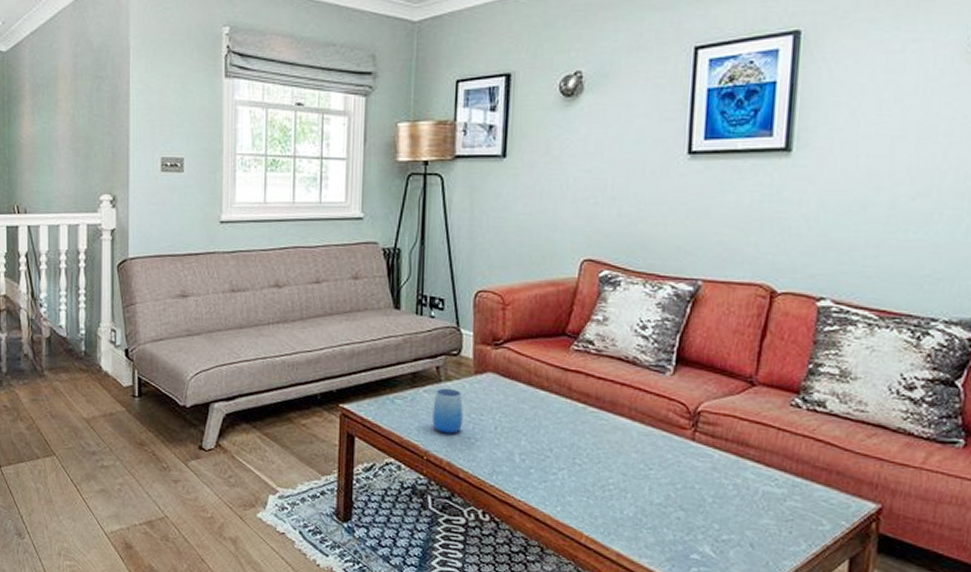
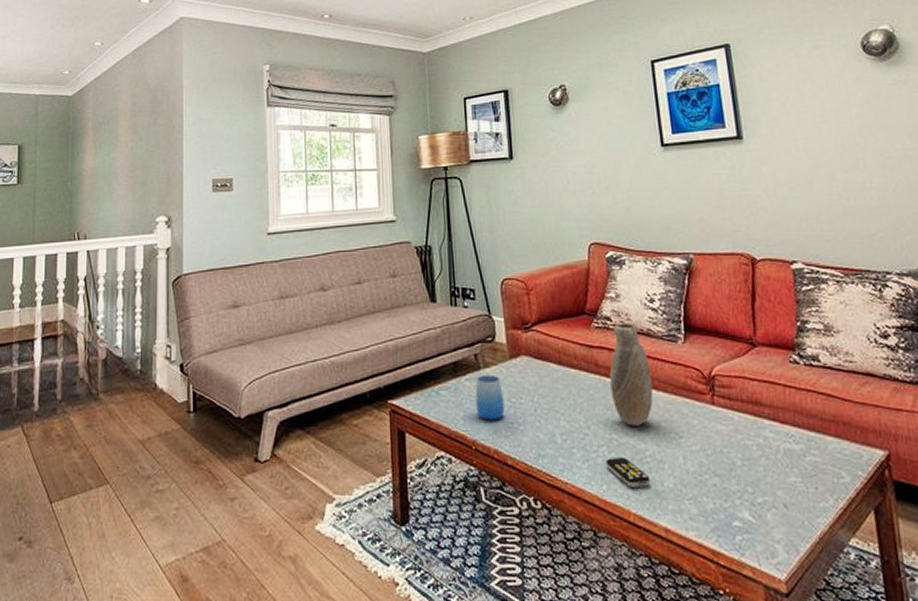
remote control: none [564,481,610,513] -> present [605,456,651,487]
vase: none [581,348,630,454] -> present [609,322,653,426]

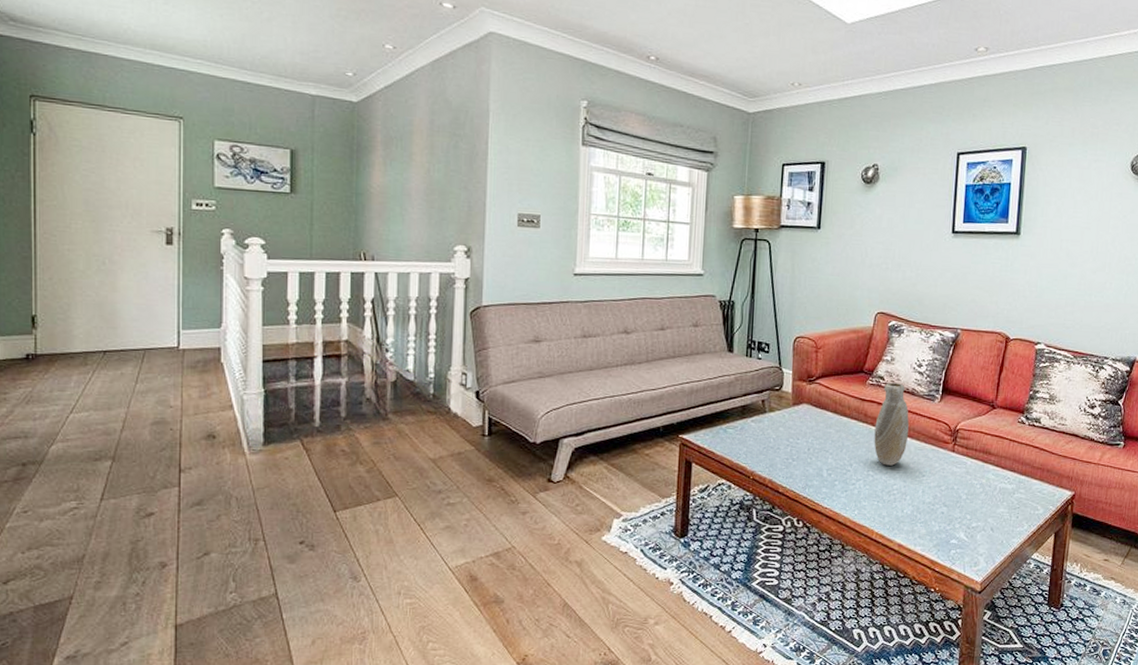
cup: present [475,374,505,421] -> none [758,418,783,456]
remote control: present [605,456,651,487] -> none [860,489,894,513]

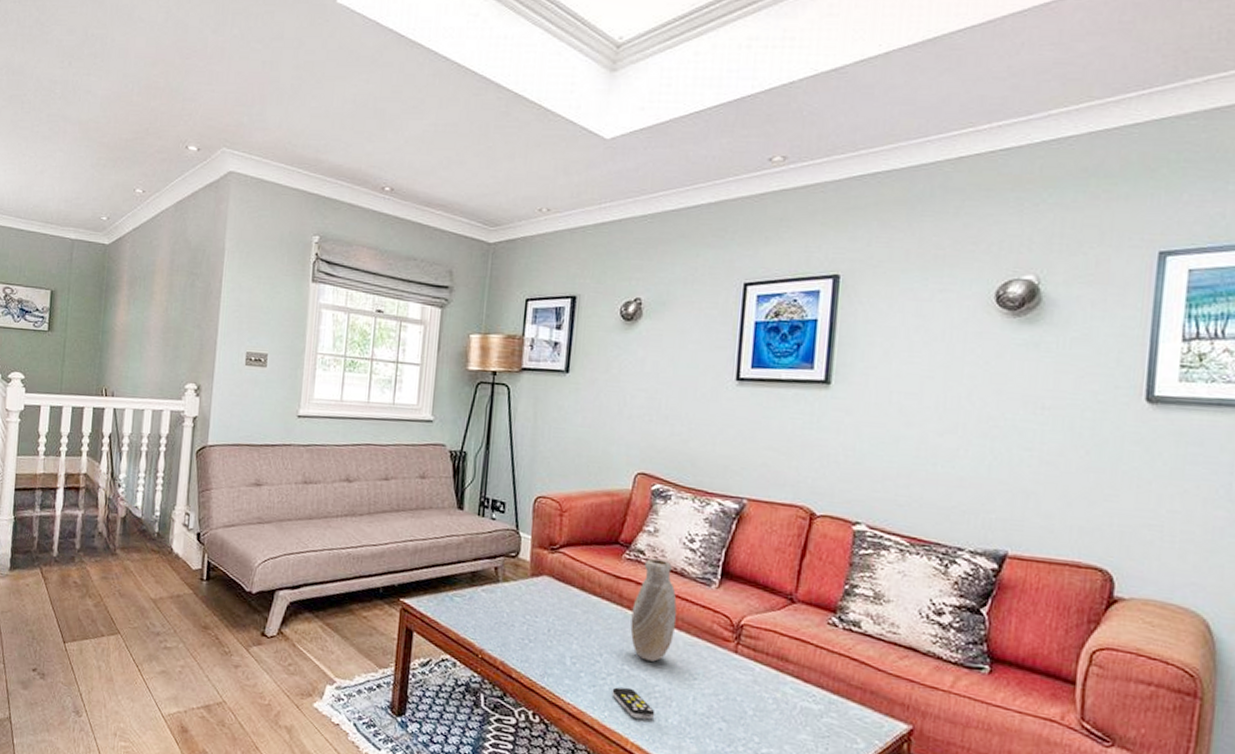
remote control: none [860,489,894,513] -> present [612,687,655,720]

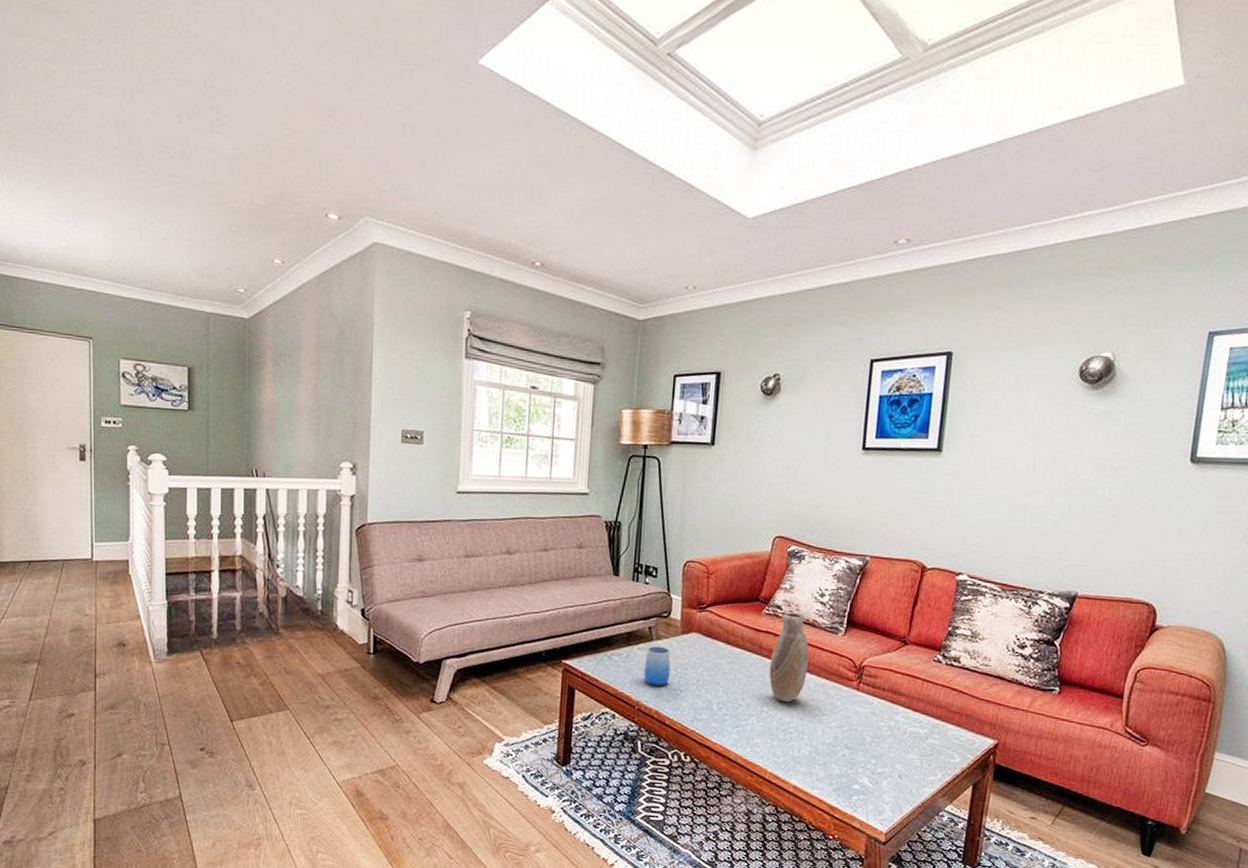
cup: none [488,588,519,634] -> present [644,646,671,686]
remote control: present [612,687,655,720] -> none [753,726,790,752]

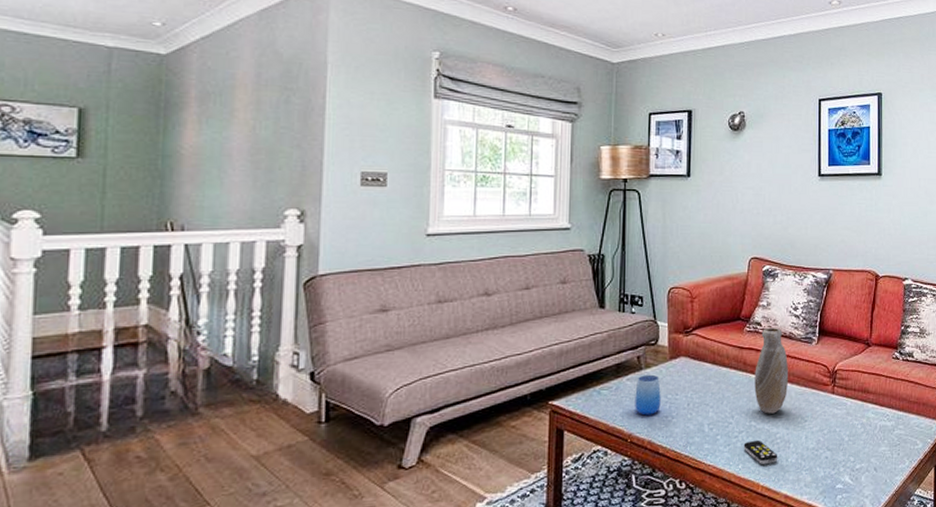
remote control: none [753,726,790,752] -> present [743,440,778,464]

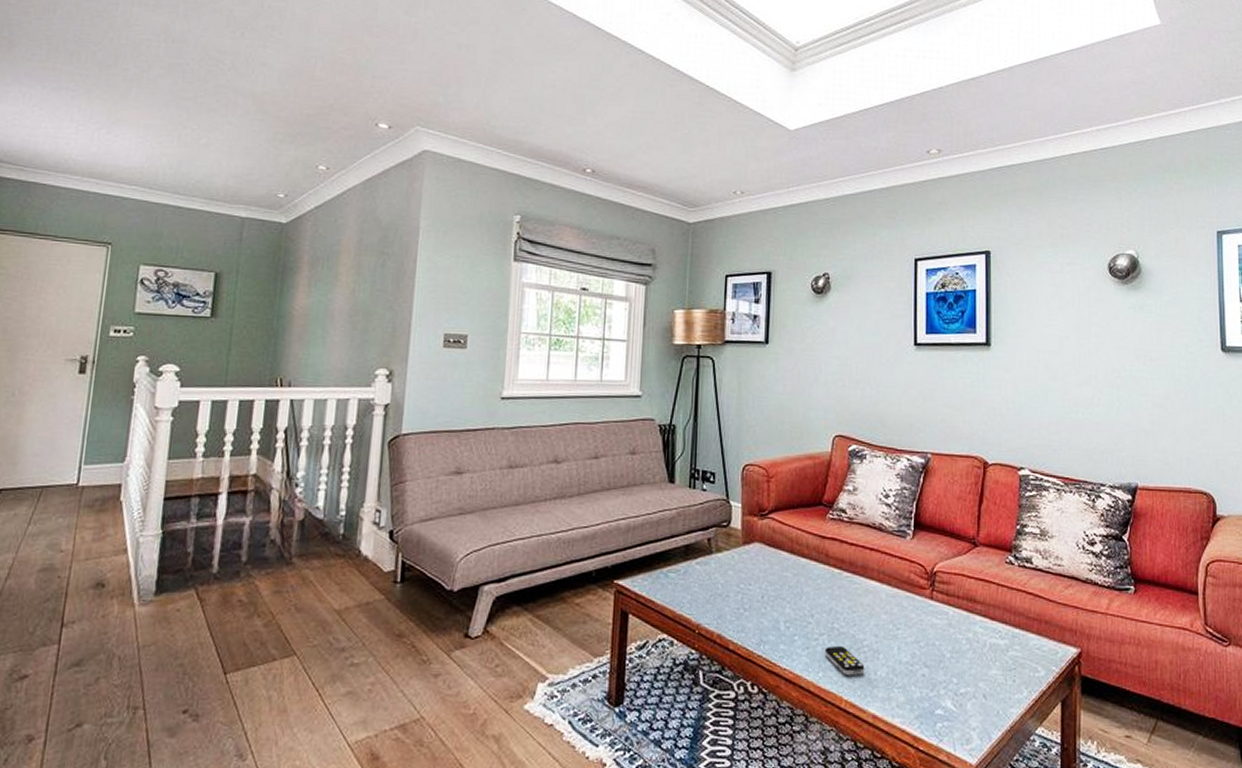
cup: present [635,374,661,416] -> none [704,559,733,605]
vase: present [754,327,789,414] -> none [838,516,879,617]

